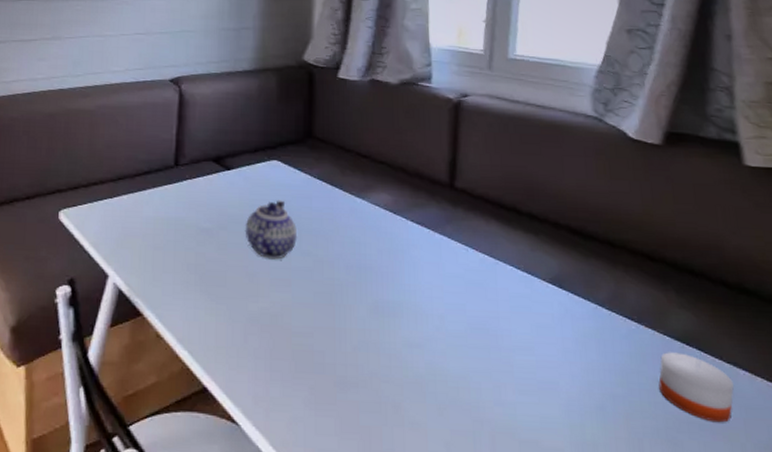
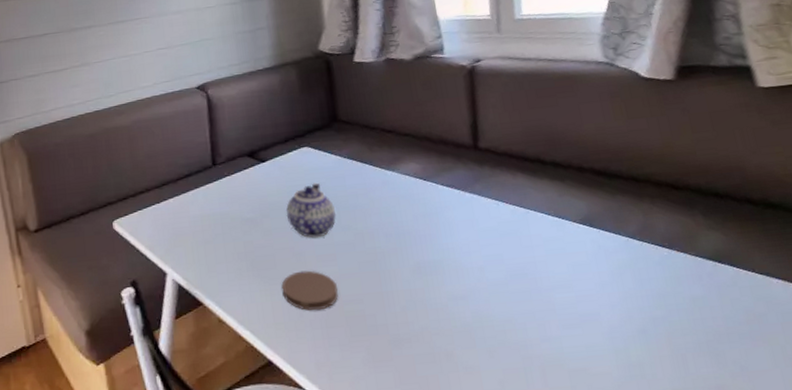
coaster: none [229,293,288,339] -> present [281,270,338,311]
candle: present [659,352,734,423] -> none [694,270,770,330]

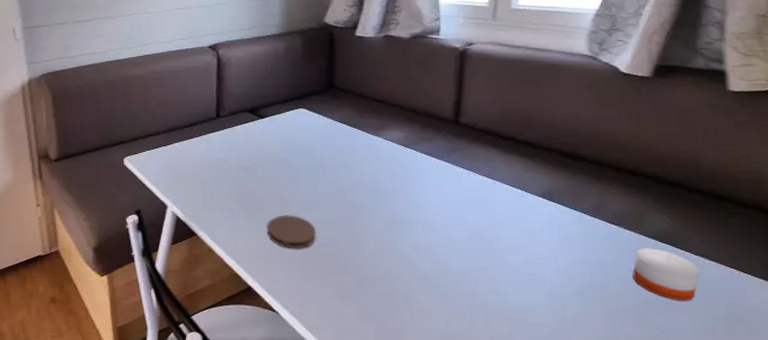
teapot: present [285,182,337,238] -> none [278,140,323,188]
candle: none [694,270,770,330] -> present [633,248,699,301]

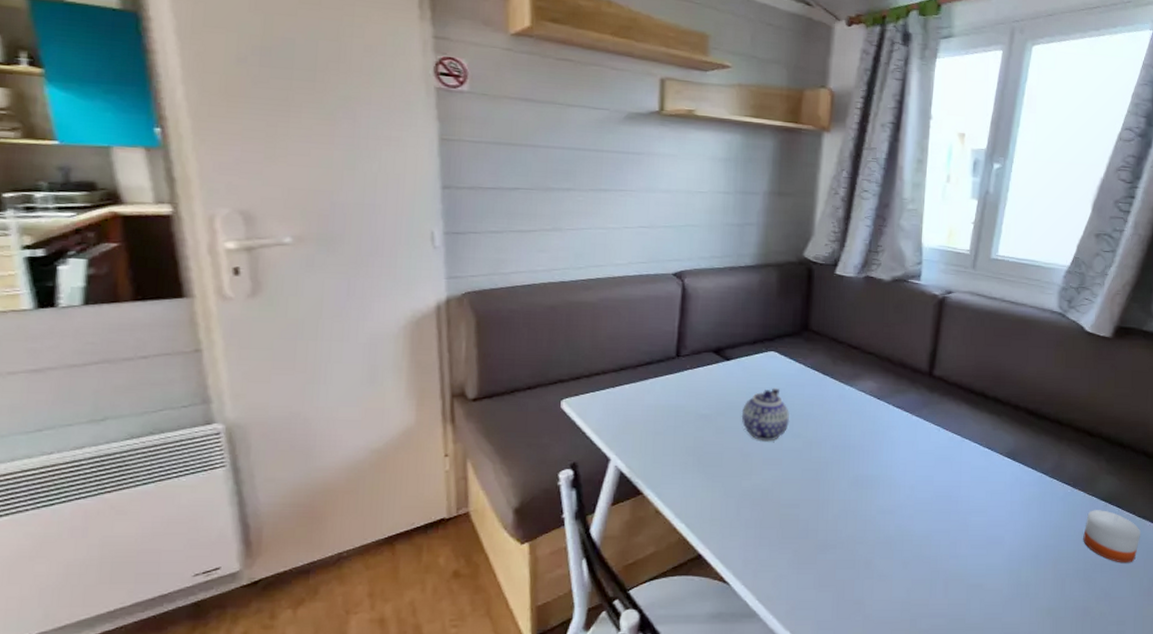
coaster: present [267,215,316,249] -> none [724,472,777,511]
teapot: none [278,140,323,188] -> present [741,388,790,442]

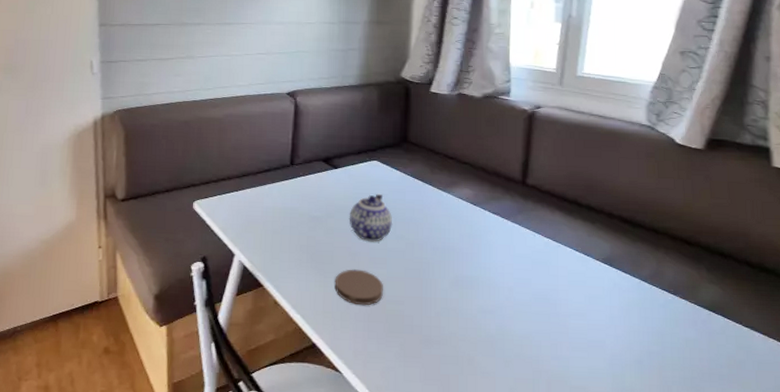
coaster: none [724,472,777,511] -> present [335,269,383,306]
candle: present [1083,510,1140,563] -> none [688,318,749,374]

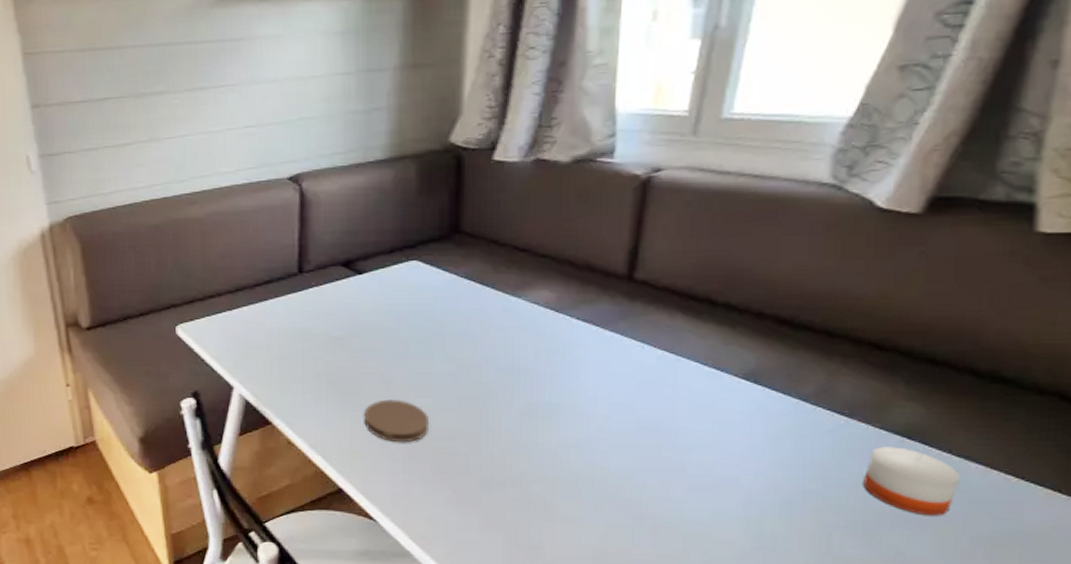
teapot: present [349,193,393,242] -> none [380,303,441,365]
candle: none [688,318,749,374] -> present [863,446,960,516]

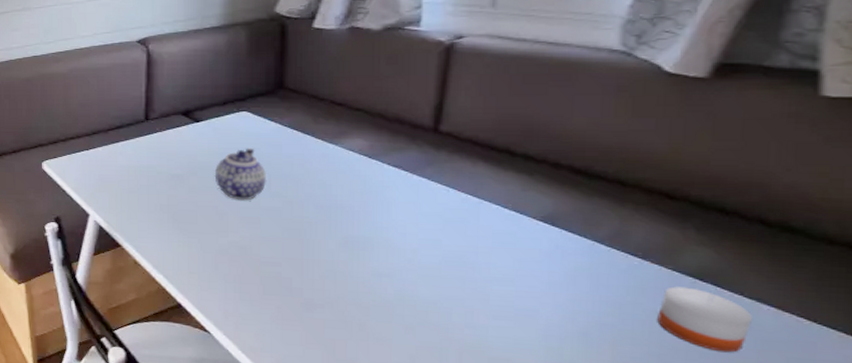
coaster: present [364,399,428,443] -> none [200,229,256,267]
teapot: none [380,303,441,365] -> present [214,148,267,201]

